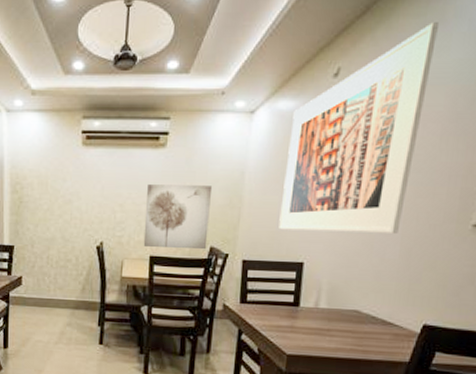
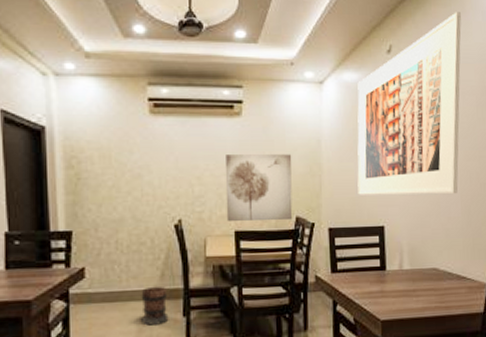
wooden barrel: none [64,297,86,330] -> present [141,286,169,326]

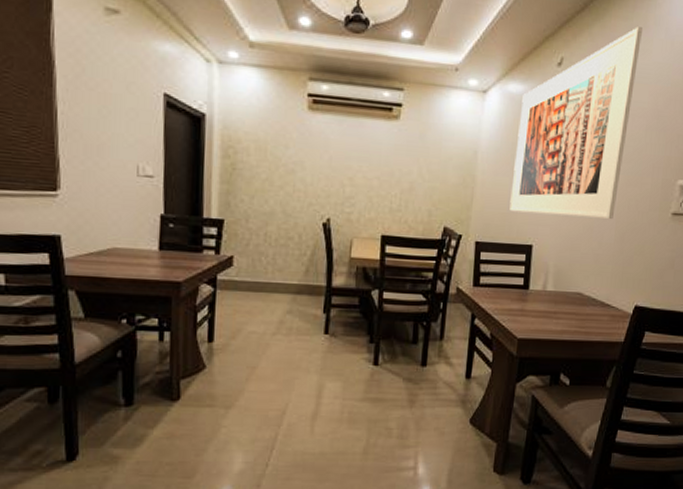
wooden barrel: present [141,286,169,326] -> none [283,280,310,319]
wall art: present [225,154,293,222] -> none [374,158,447,230]

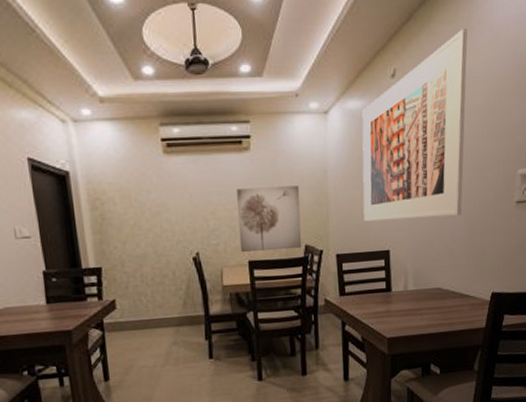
wall art: none [374,158,447,230] -> present [237,185,302,252]

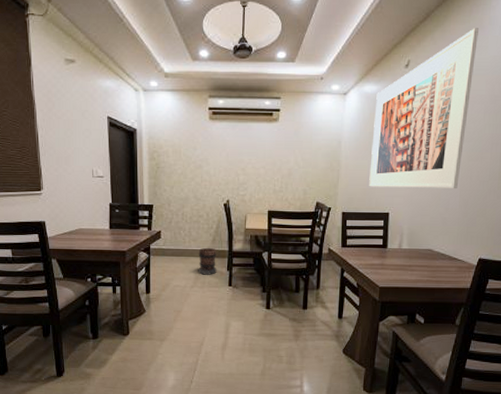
wooden barrel: none [167,313,193,349] -> present [198,247,217,275]
wall art: present [237,185,302,252] -> none [262,152,317,205]

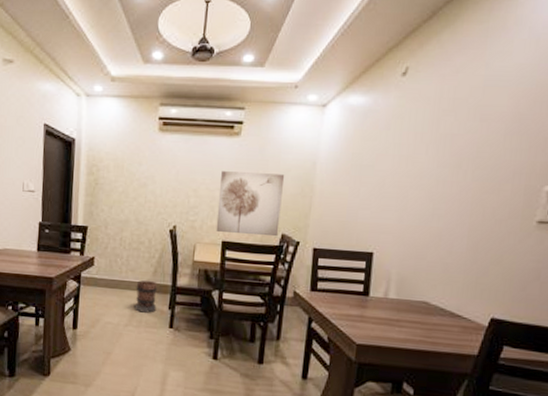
wall art: none [262,152,317,205] -> present [216,171,285,237]
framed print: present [369,28,479,189] -> none [349,29,500,228]

